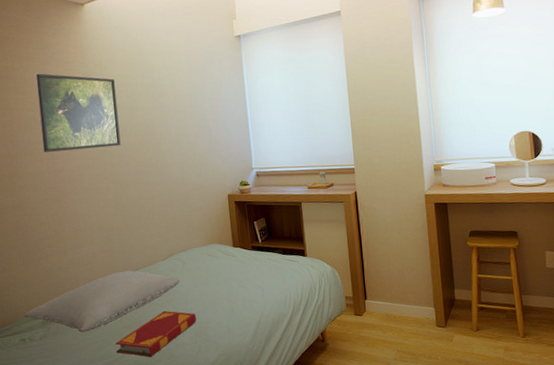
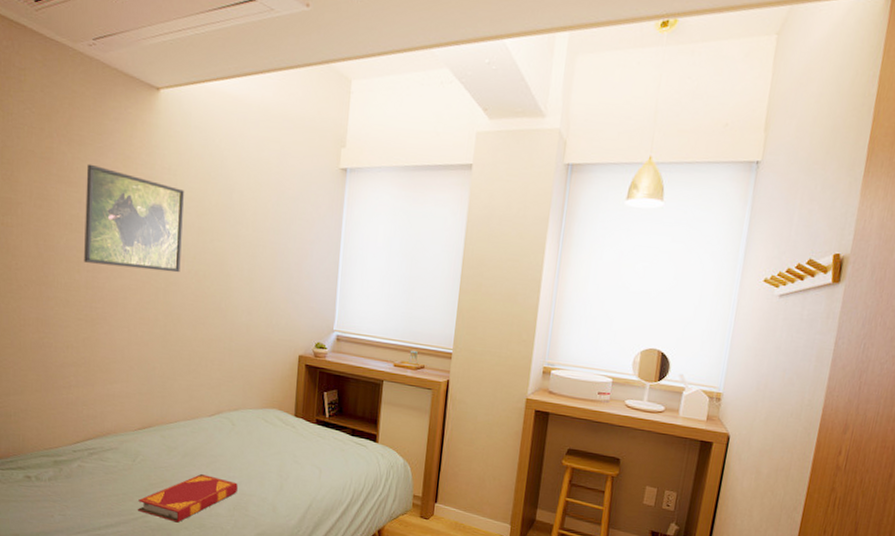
pillow: present [23,270,180,333] -> none [32,419,226,482]

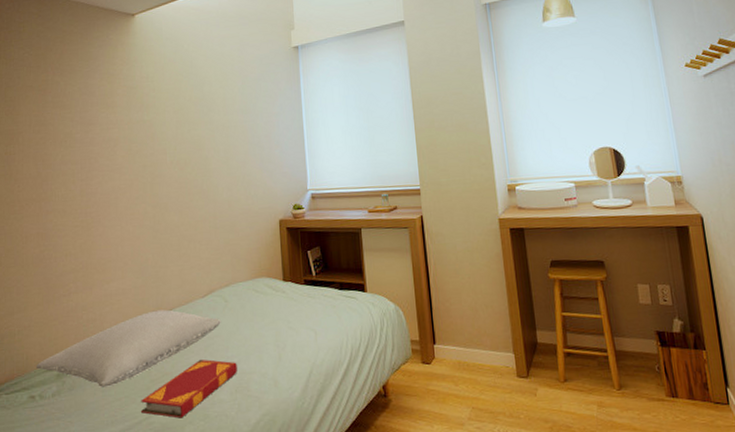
pillow: none [32,419,226,482] -> present [35,309,221,387]
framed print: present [84,163,185,273] -> none [77,86,164,173]

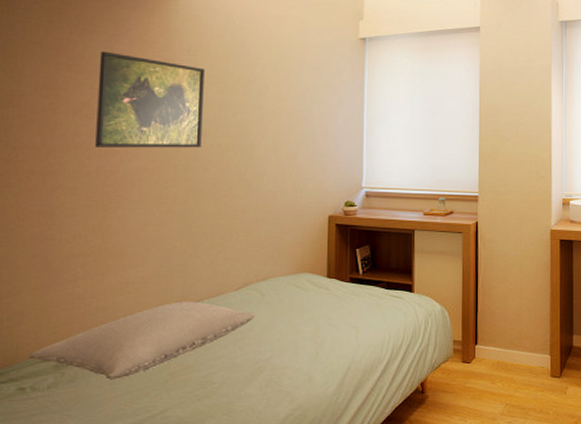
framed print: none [77,86,164,173] -> present [95,51,206,148]
hardback book: present [141,359,237,418] -> none [156,352,269,413]

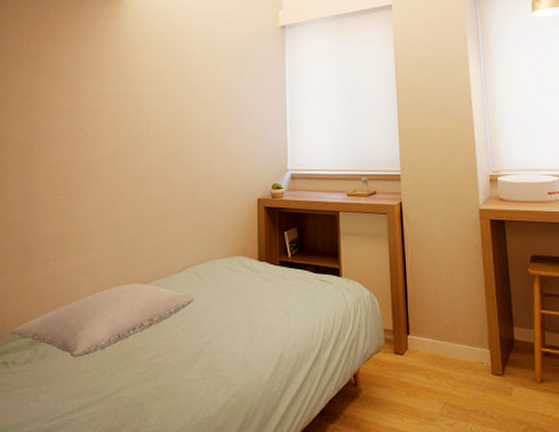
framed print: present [95,51,206,148] -> none [64,56,150,141]

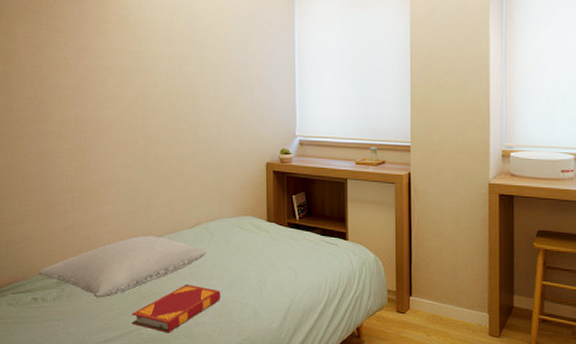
hardback book: none [111,335,208,394] -> present [132,283,220,333]

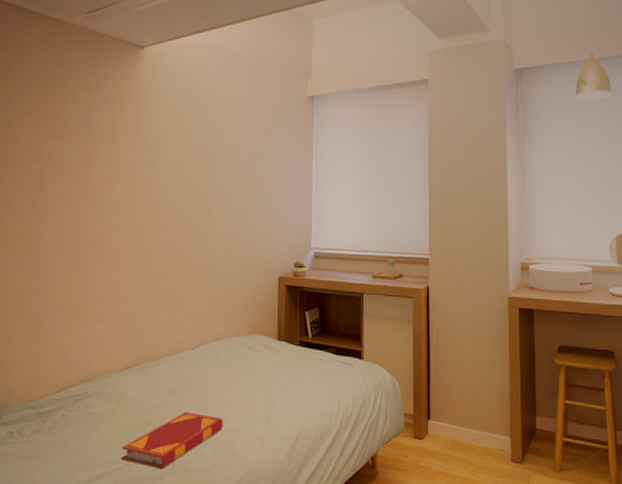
pillow: present [37,235,206,298] -> none [16,357,210,430]

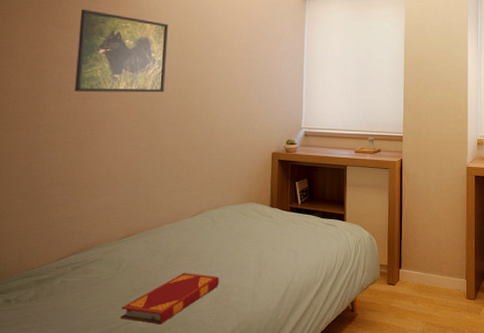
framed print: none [73,118,167,209] -> present [75,9,169,93]

